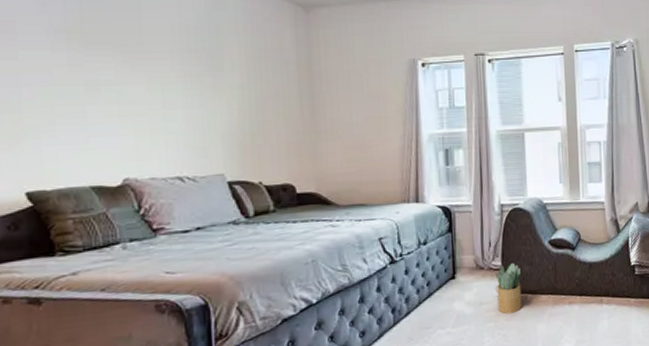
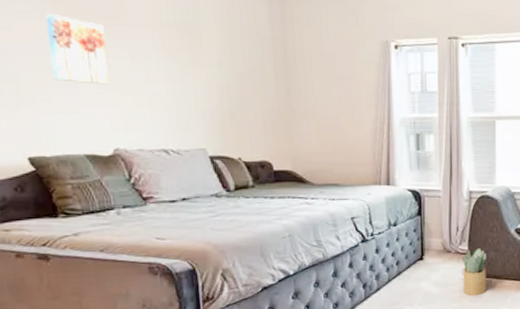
wall art: none [56,42,123,113] -> present [45,13,110,85]

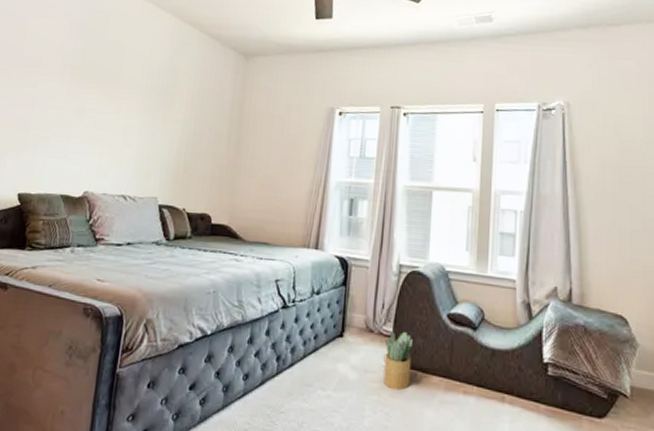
wall art: present [45,13,110,85] -> none [55,76,103,136]

